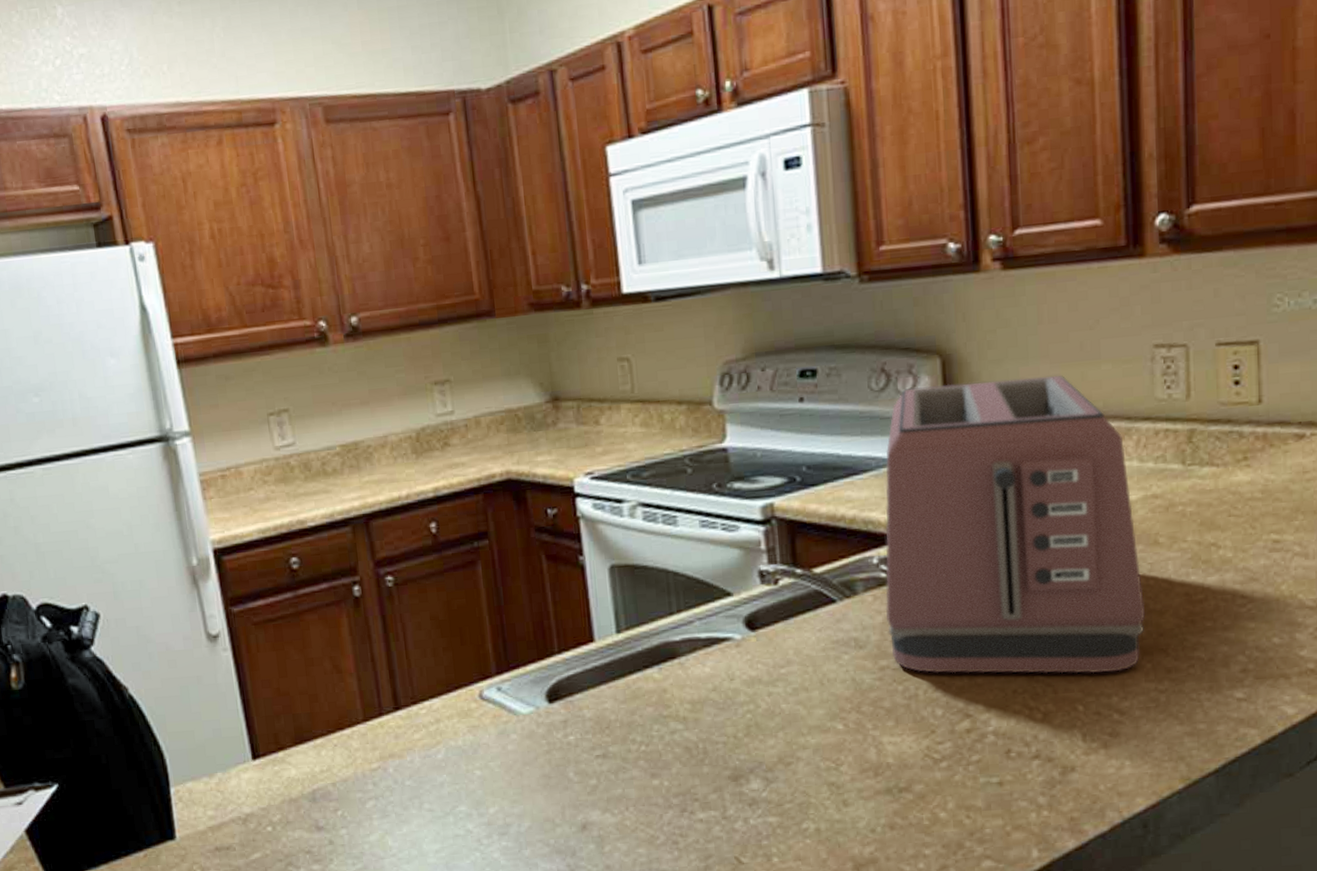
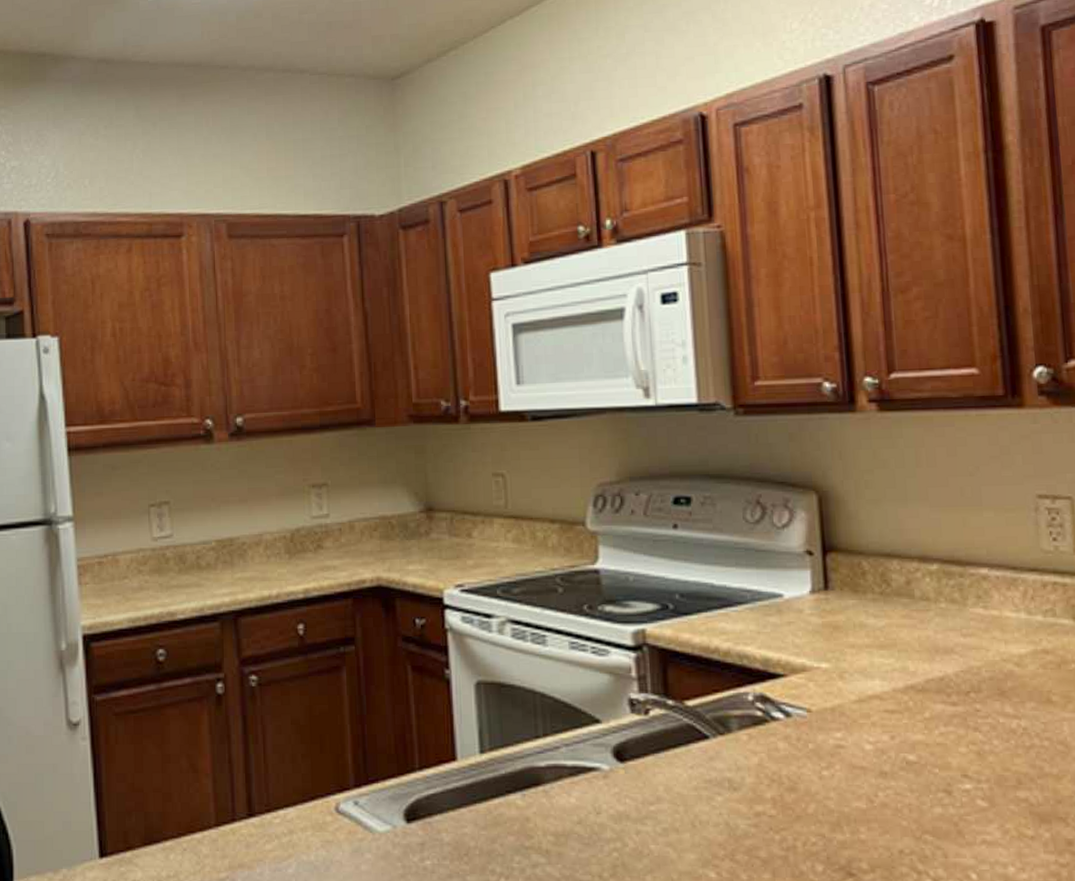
toaster: present [885,374,1146,674] -> none [761,519,1042,839]

